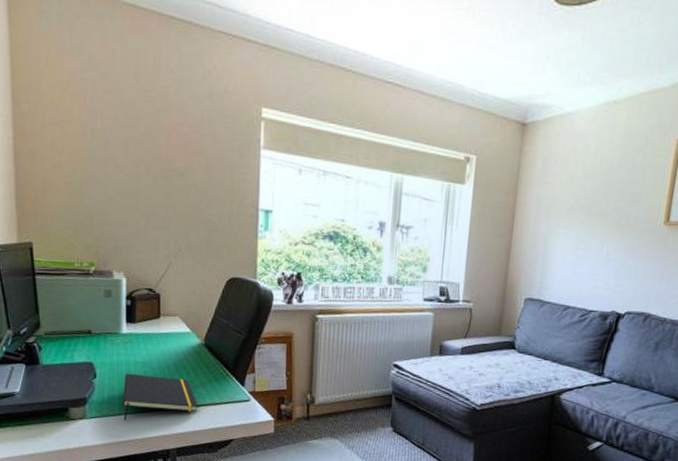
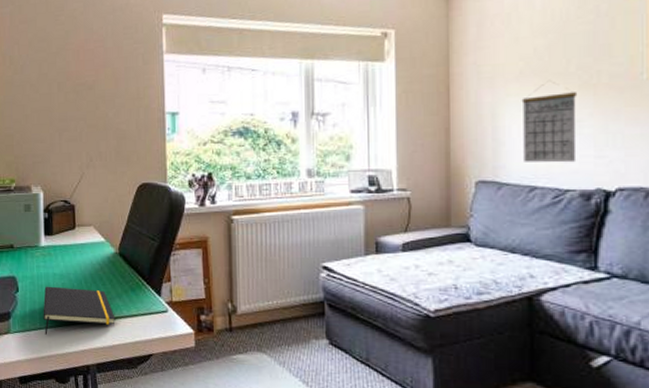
calendar: none [563,220,610,289] -> present [521,84,578,163]

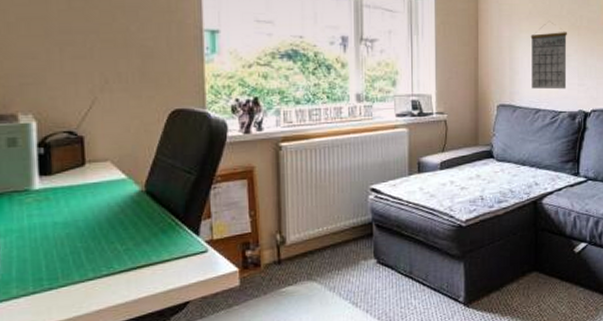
notepad: present [43,286,115,335] -> none [38,236,142,300]

